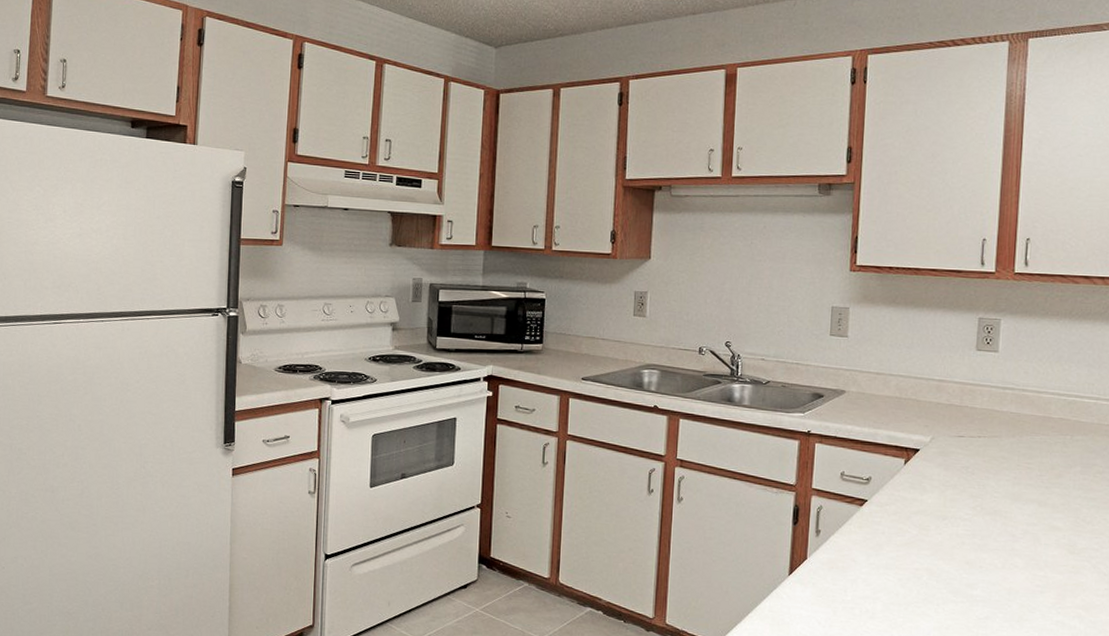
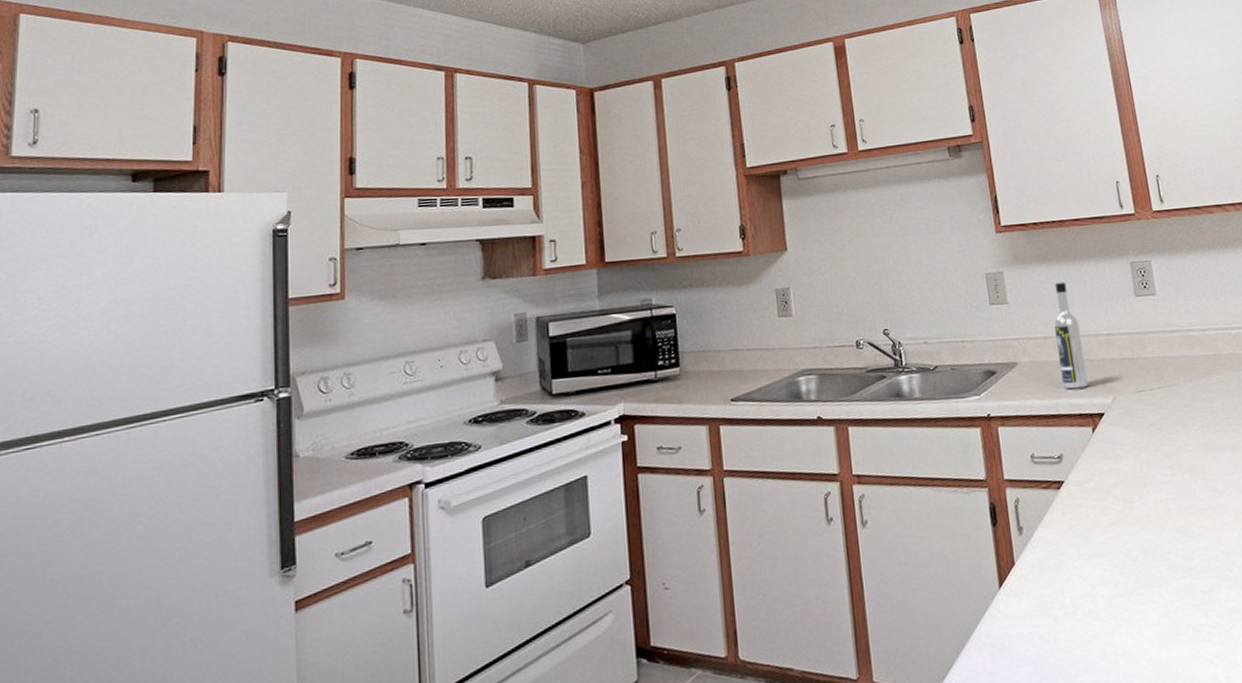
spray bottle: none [885,325,913,424] -> present [1054,282,1088,389]

